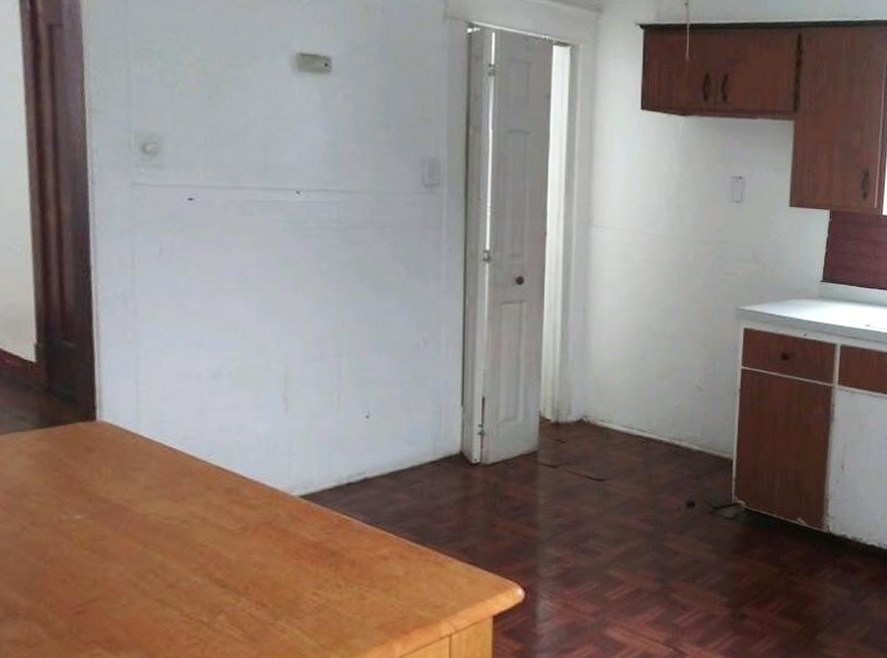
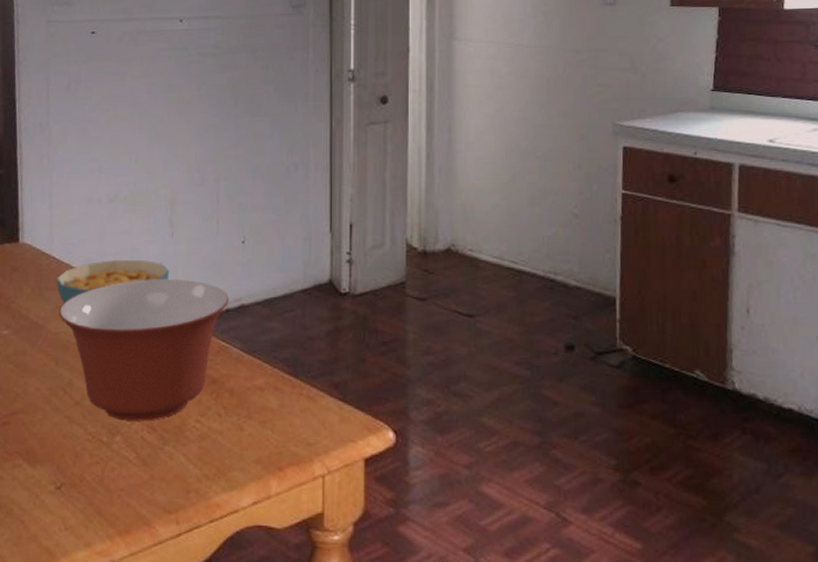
cereal bowl: none [144,437,284,484] -> present [56,260,170,303]
mixing bowl: none [148,455,352,600] -> present [59,278,230,421]

